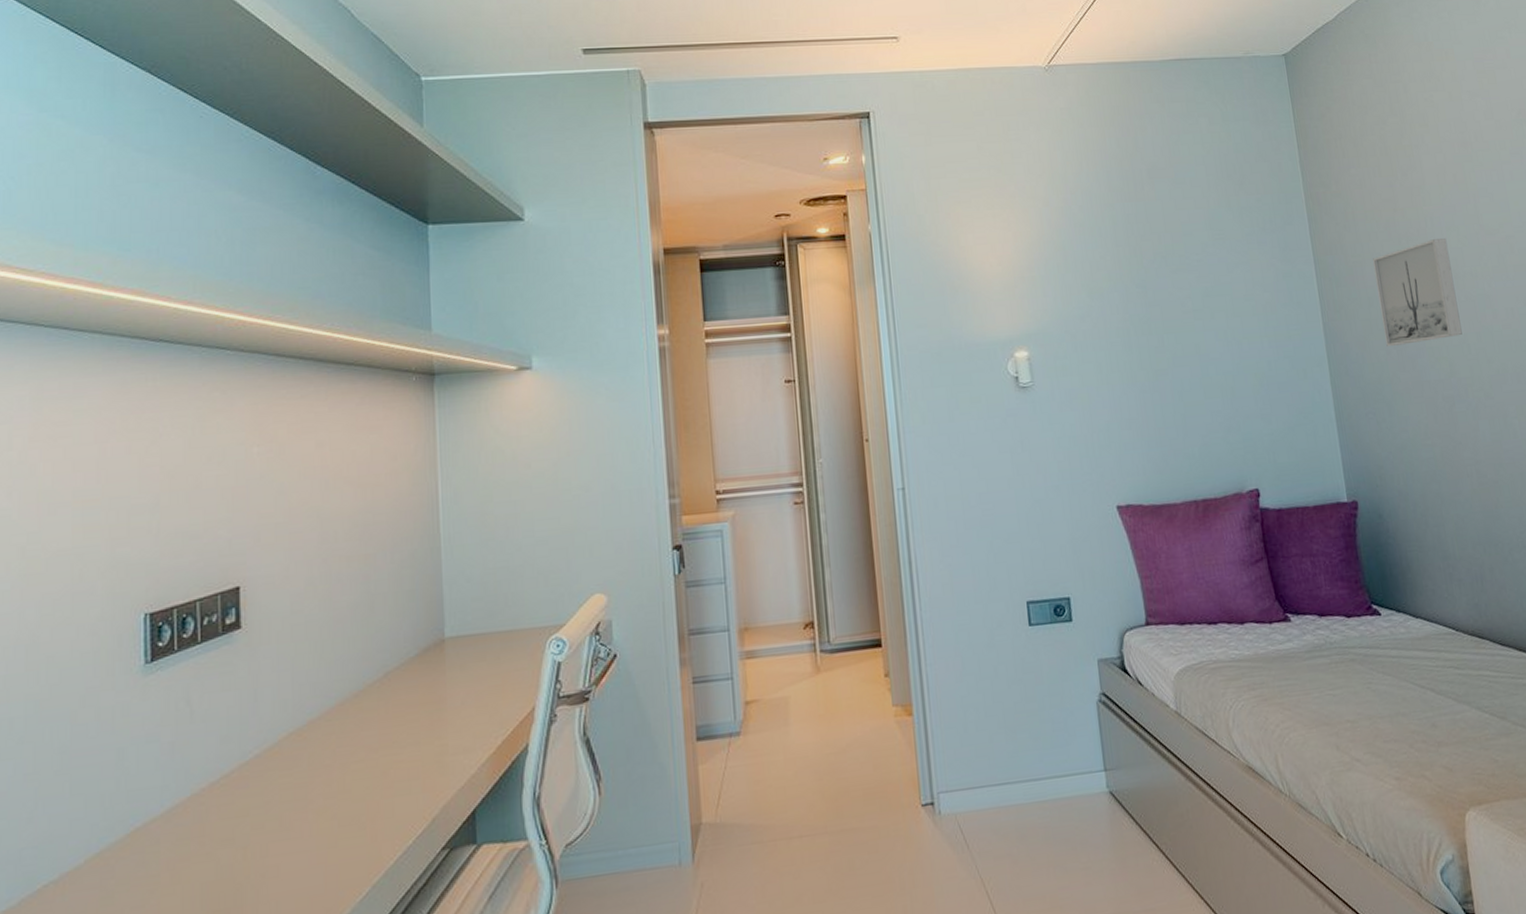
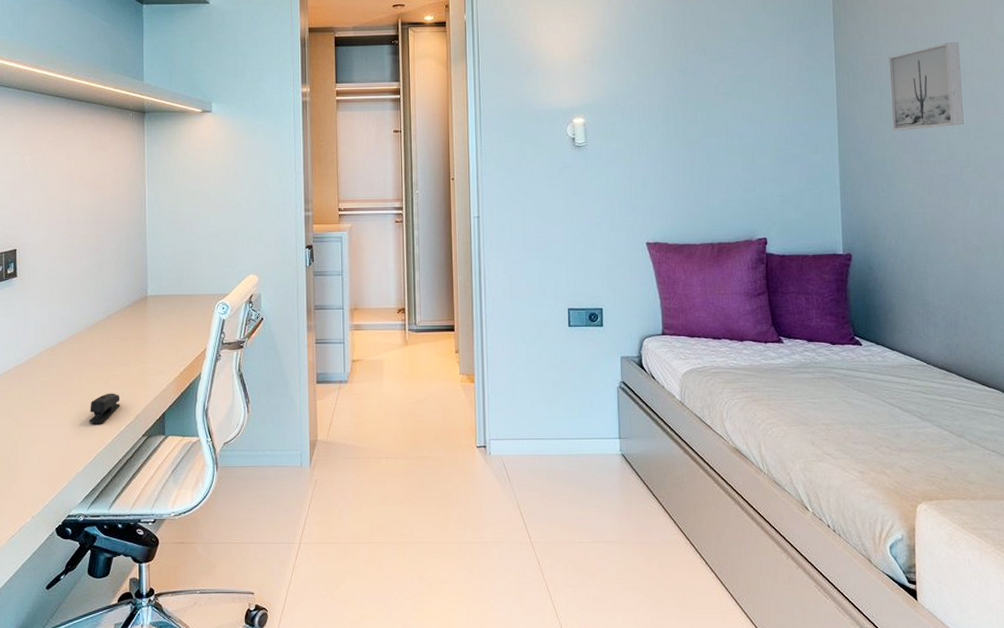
stapler: none [358,788,407,840] -> present [89,393,120,423]

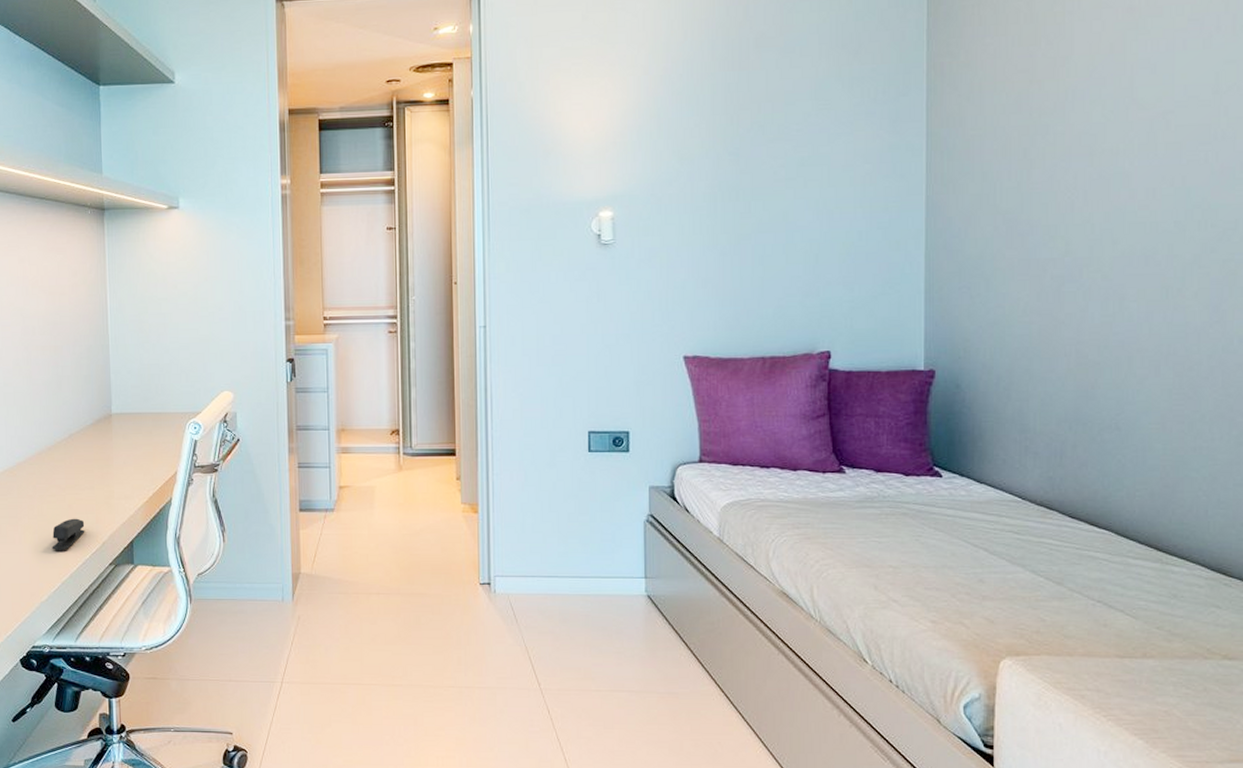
wall art: present [889,42,964,130] -> none [995,113,1088,222]

